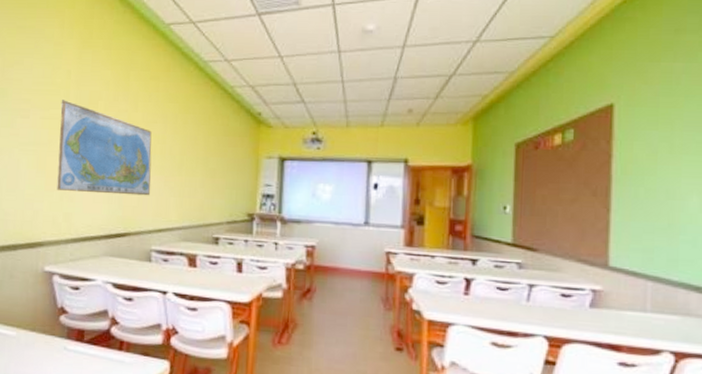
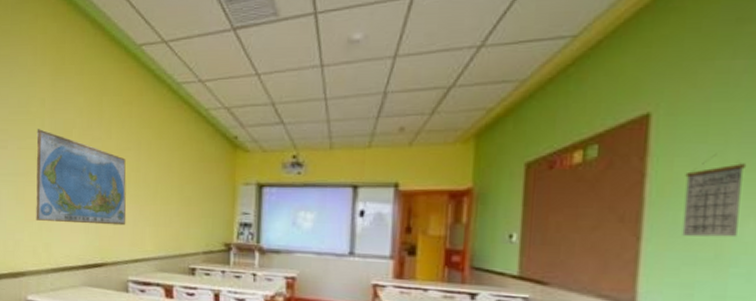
calendar: none [642,140,689,210] -> present [682,154,747,238]

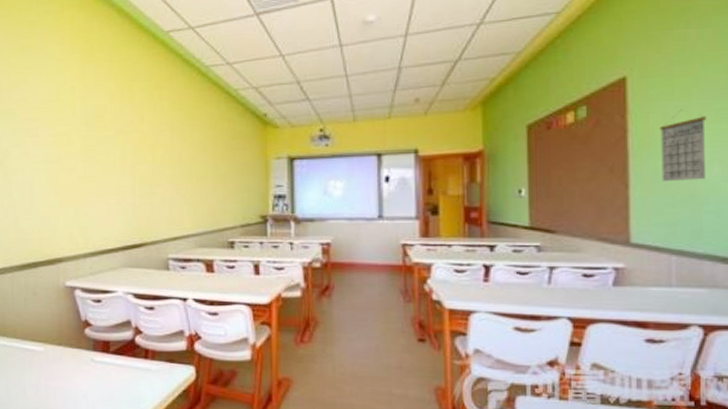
world map: present [36,129,127,226] -> none [68,116,163,207]

